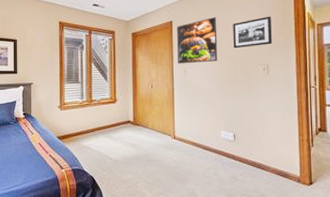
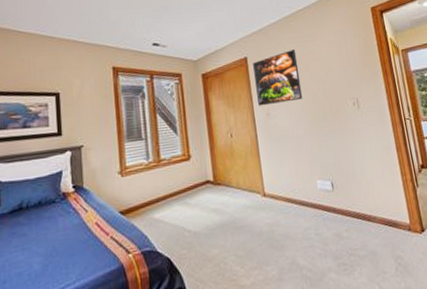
picture frame: present [233,16,272,49] -> none [314,44,358,84]

